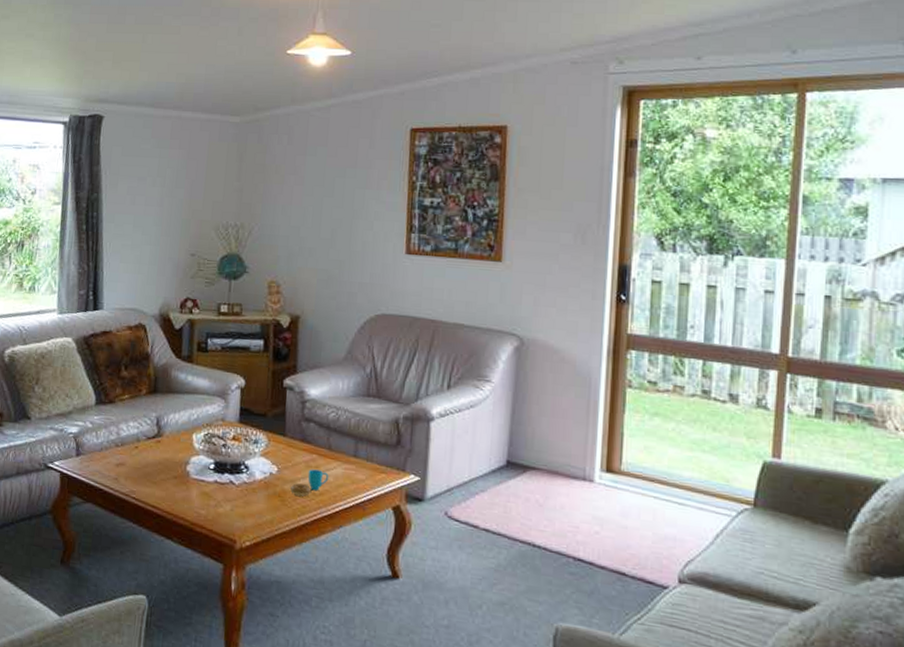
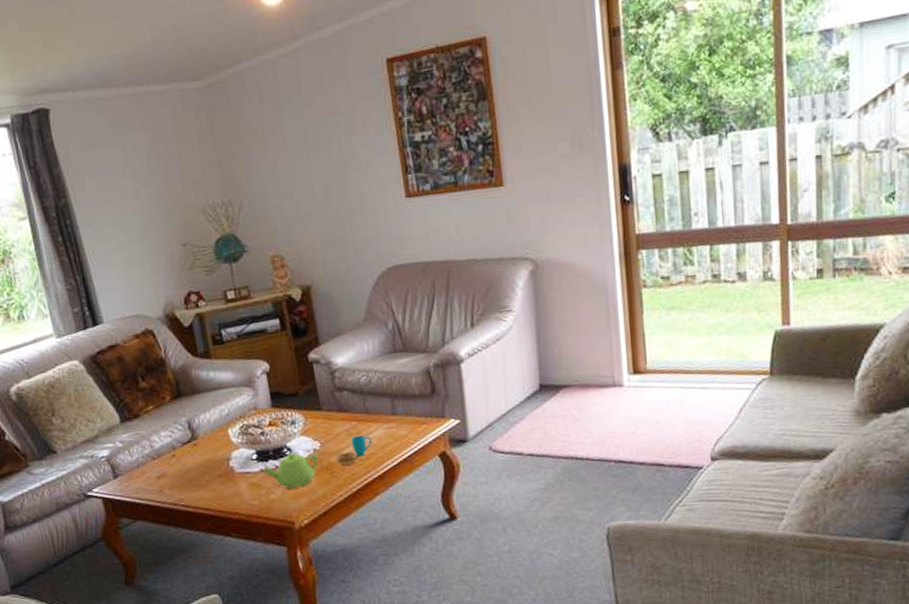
teapot: none [217,470,273,508] -> present [263,452,319,489]

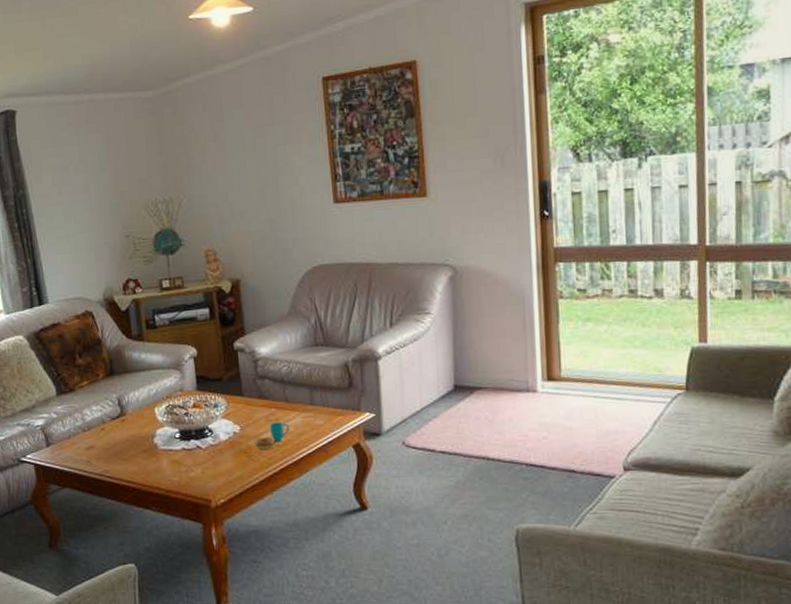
teapot: present [263,452,319,489] -> none [185,434,238,469]

